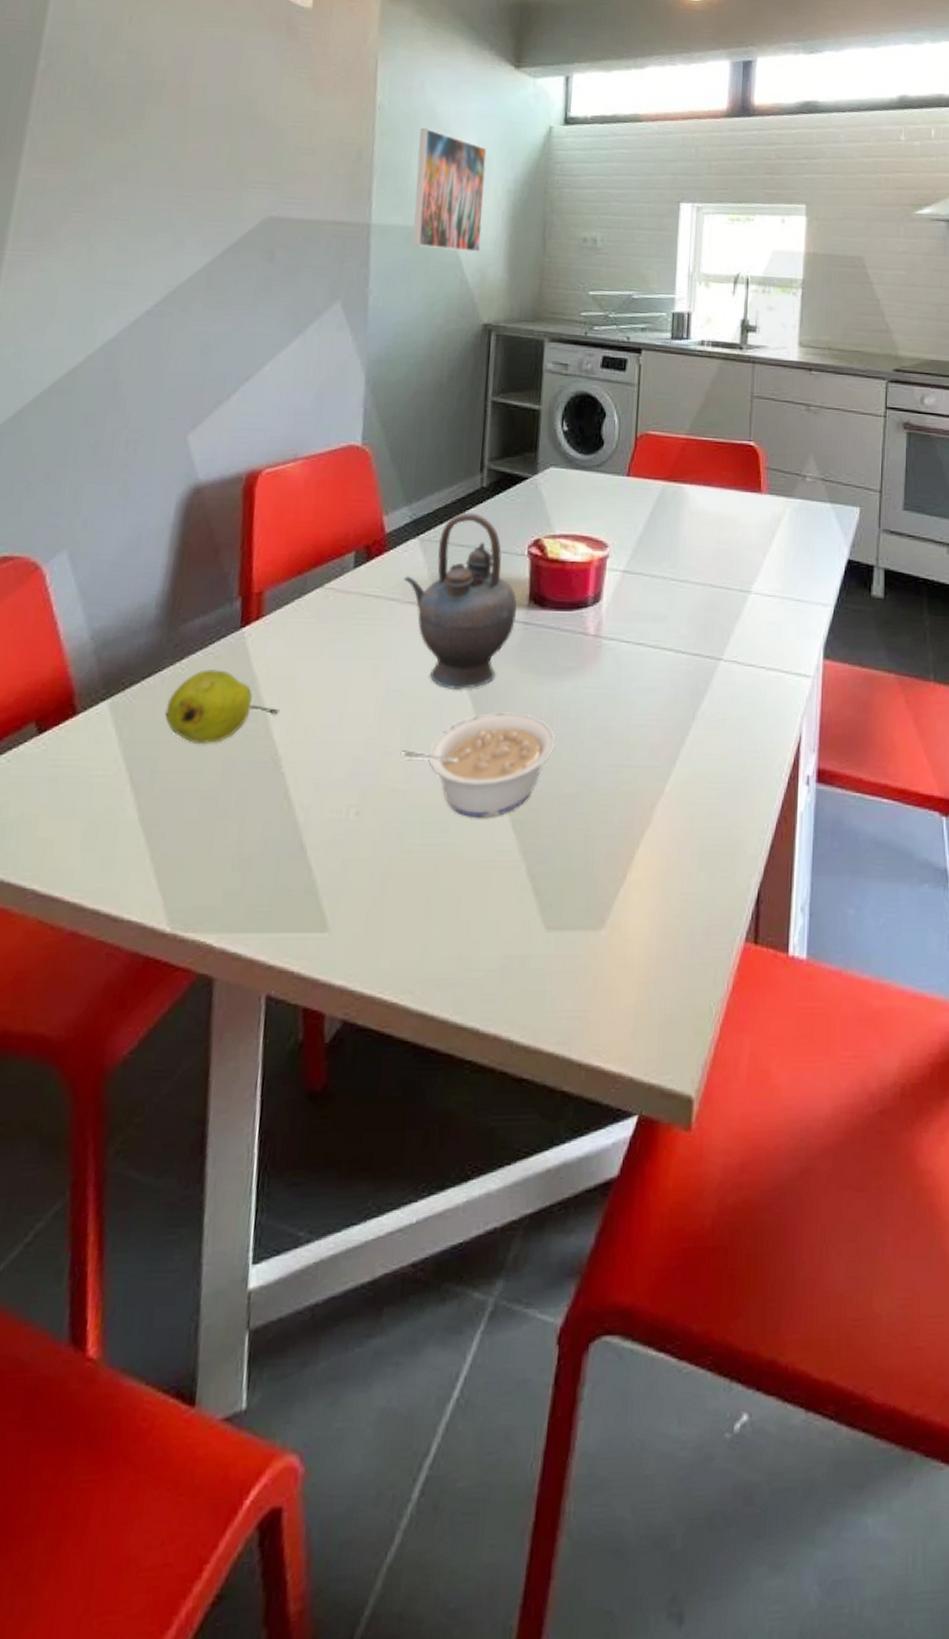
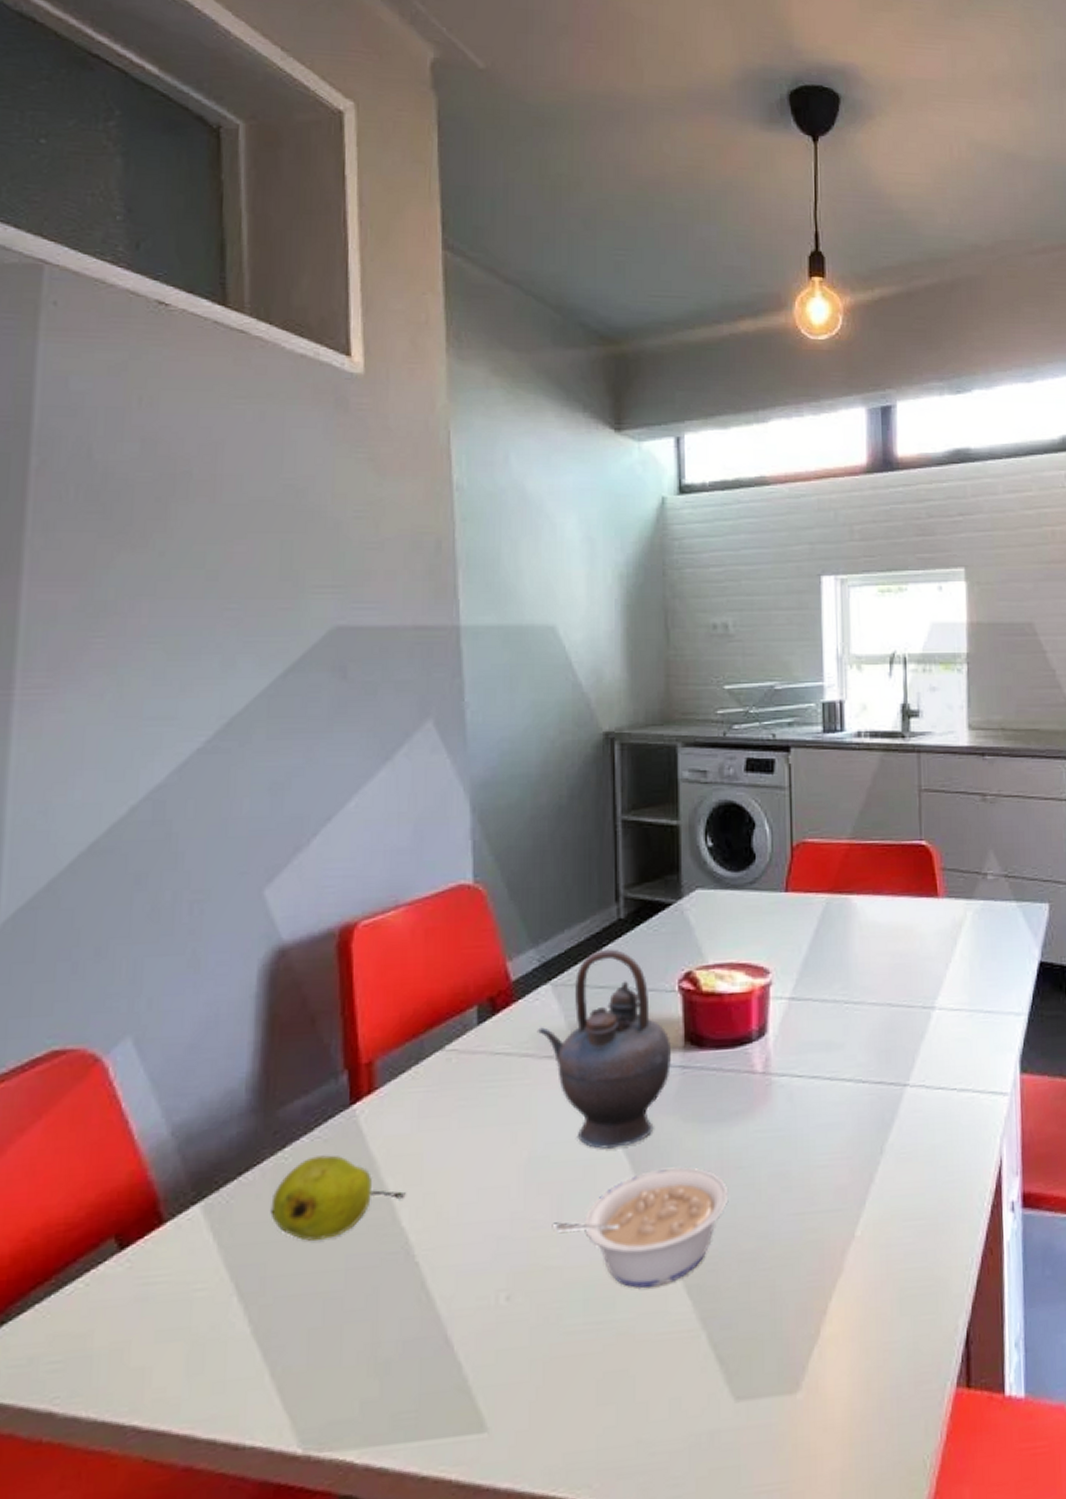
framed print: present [412,128,487,253] -> none [508,509,592,651]

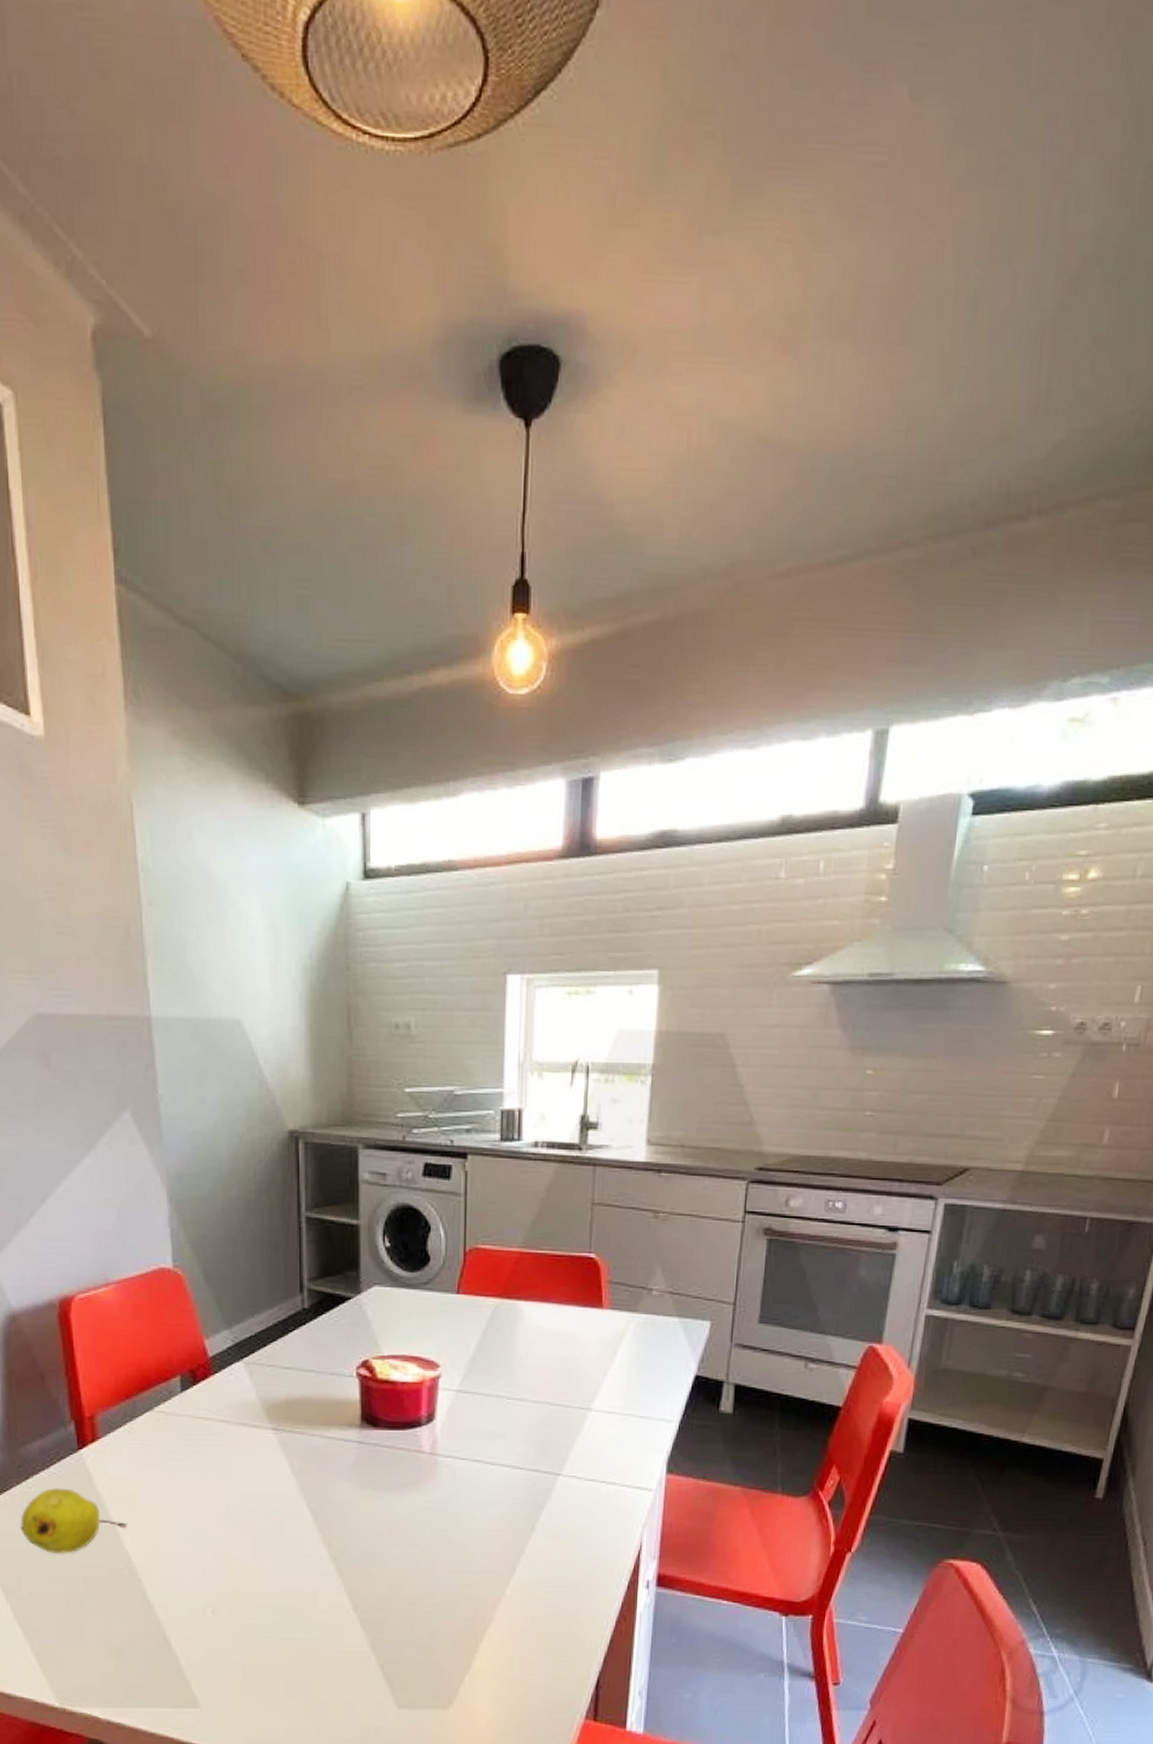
teapot: present [536,949,671,1149] -> none [232,1335,349,1504]
legume: present [552,1167,729,1290] -> none [248,1524,397,1617]

